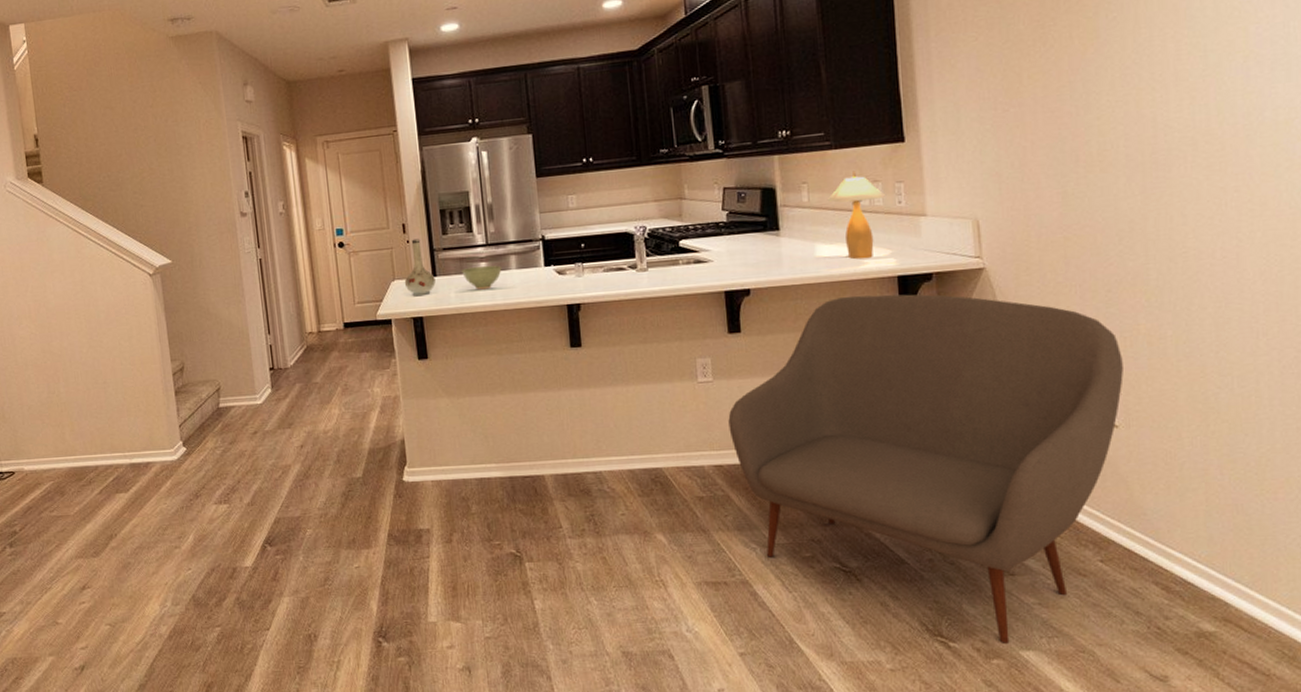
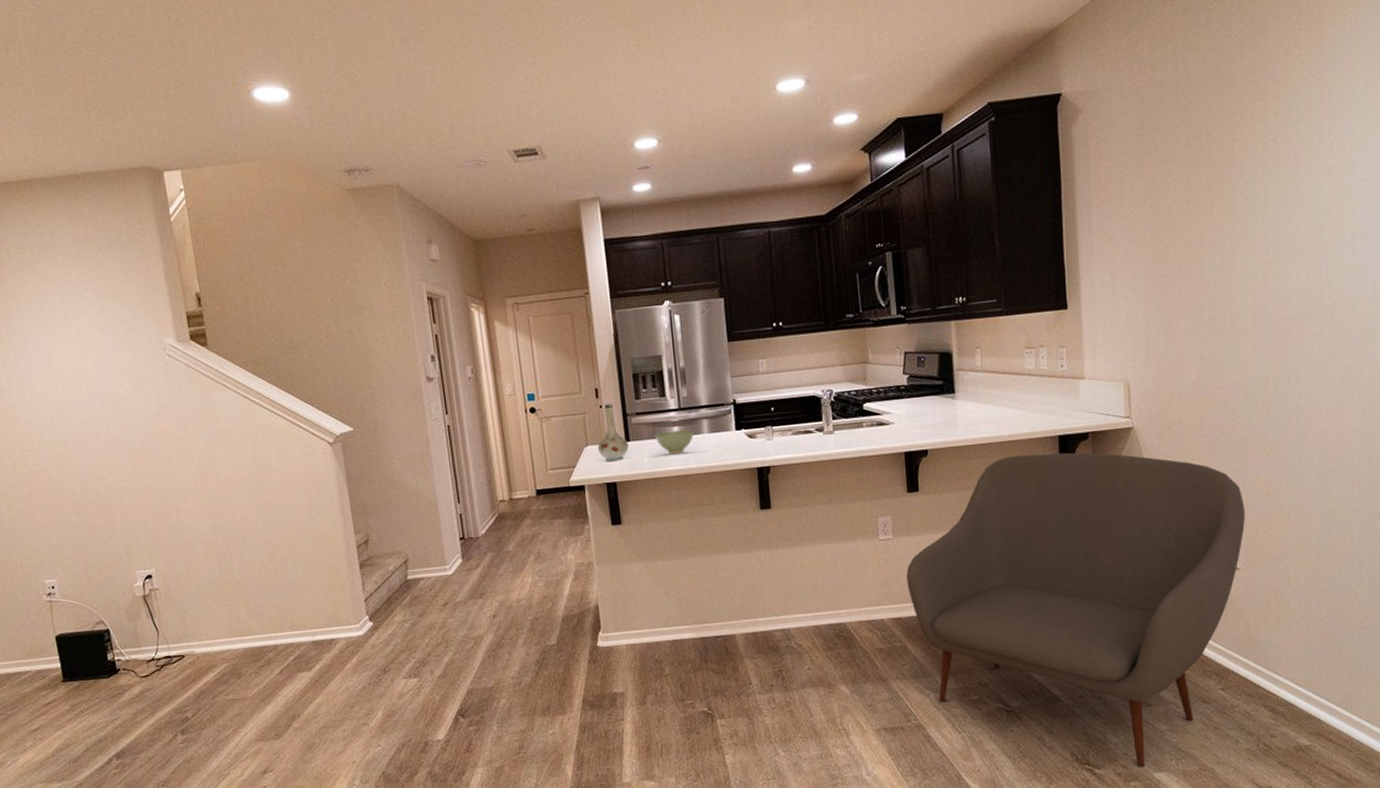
table lamp: present [827,171,885,260] -> none [998,336,1049,421]

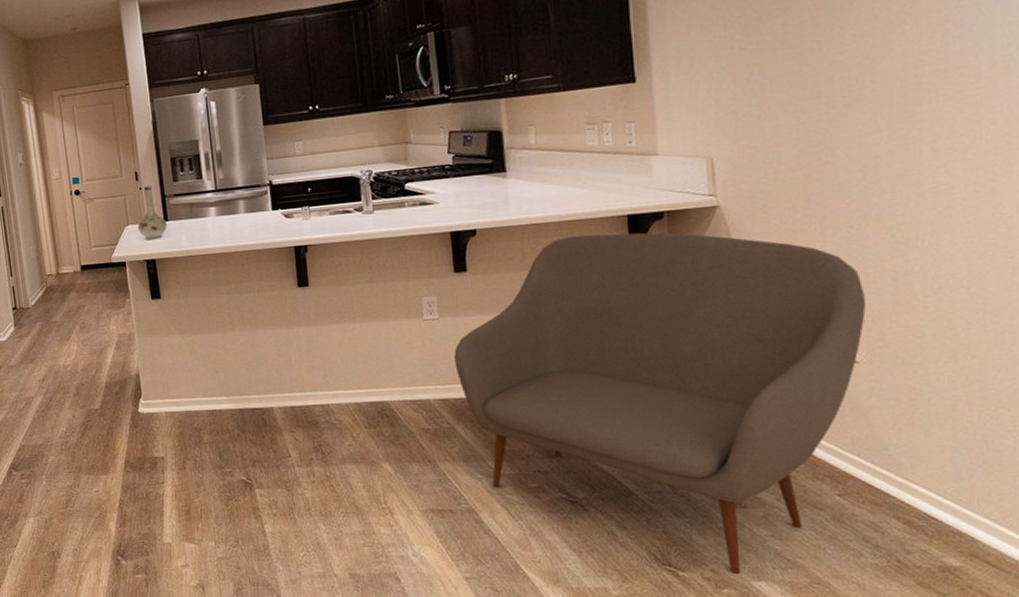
bowl: present [655,429,694,455] -> none [192,210,231,234]

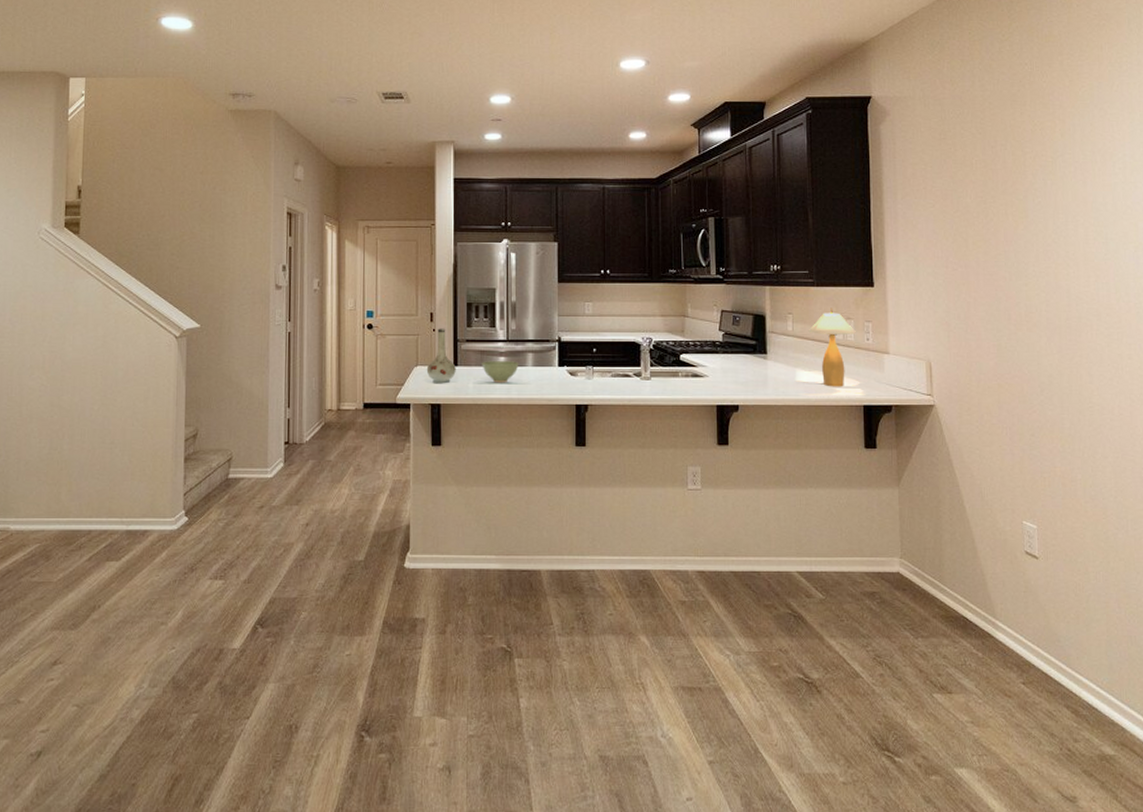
bowl: none [192,210,231,234] -> present [482,361,519,383]
armchair: present [454,232,866,573] -> none [712,420,1043,760]
table lamp: none [554,112,615,200] -> present [808,307,856,387]

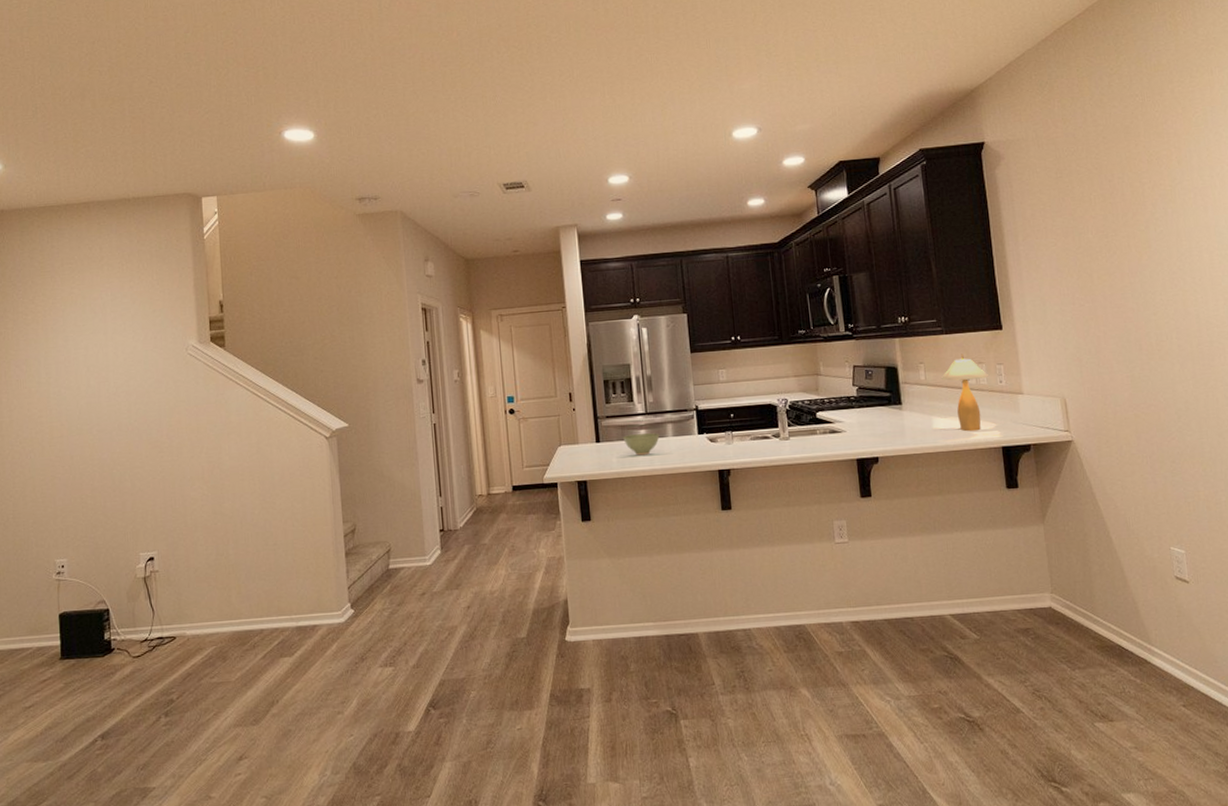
vase: present [426,328,456,384] -> none [570,407,599,462]

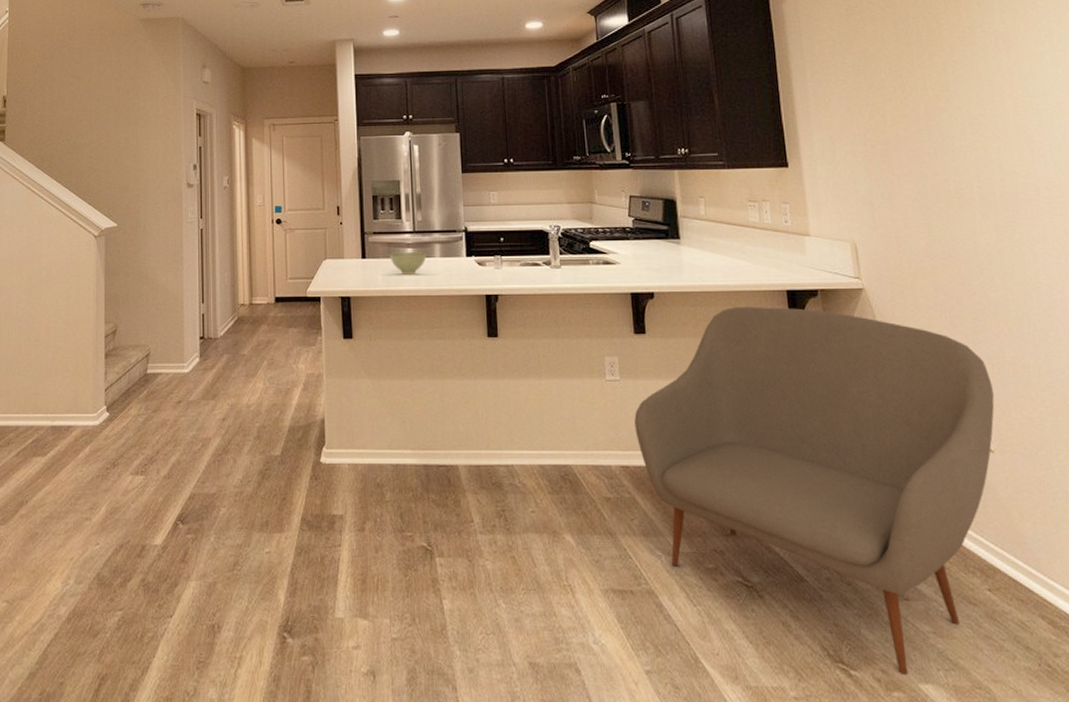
armchair: none [862,463,1190,787] -> present [634,306,995,674]
table lamp: present [940,353,989,432] -> none [721,190,773,272]

